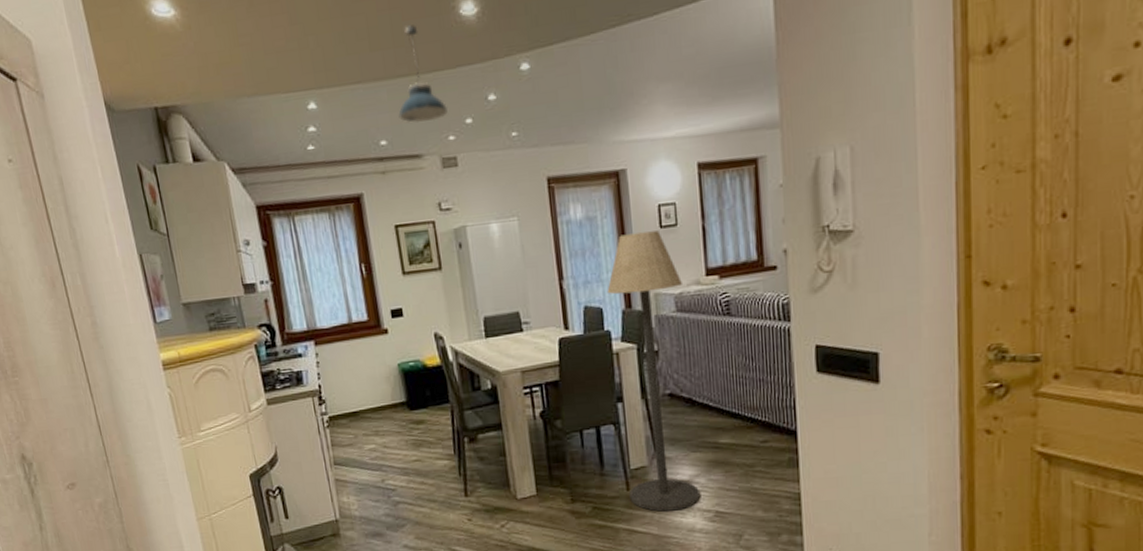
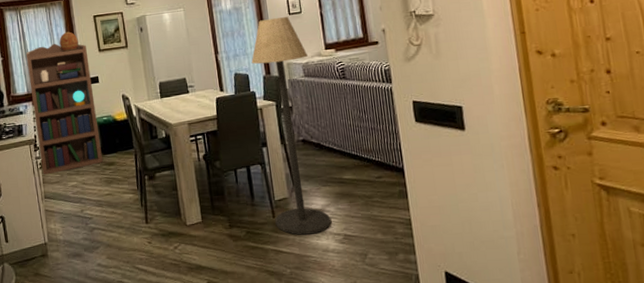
bookshelf: none [303,262,409,436] -> present [25,43,103,175]
vessel: none [348,247,375,274] -> present [59,31,79,52]

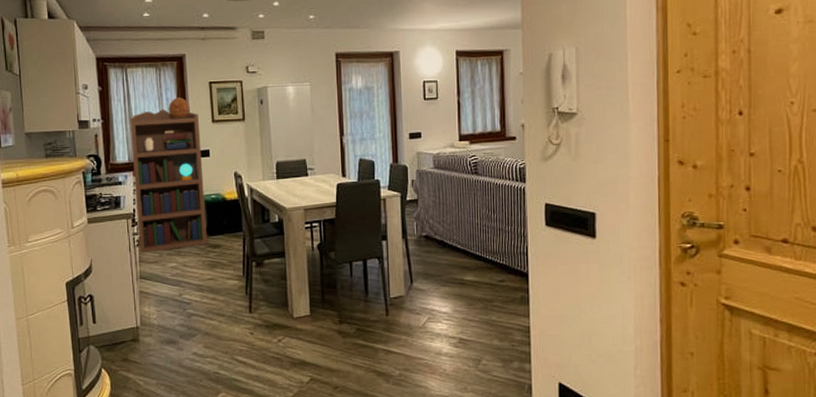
floor lamp: present [251,17,331,235] -> none [379,102,447,336]

